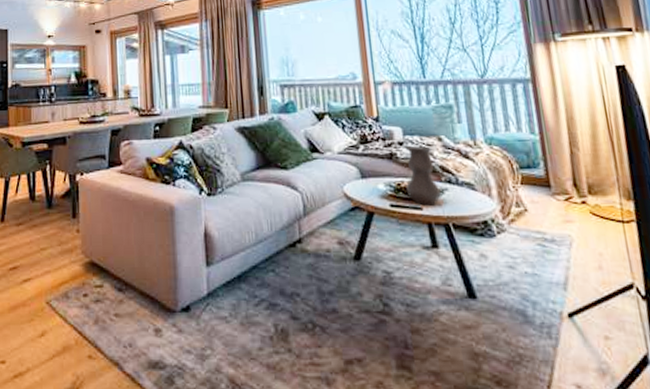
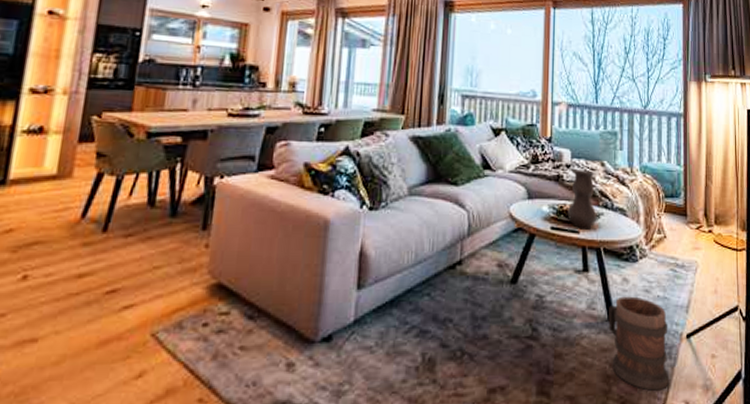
wooden barrel: none [467,272,553,371] -> present [608,296,670,391]

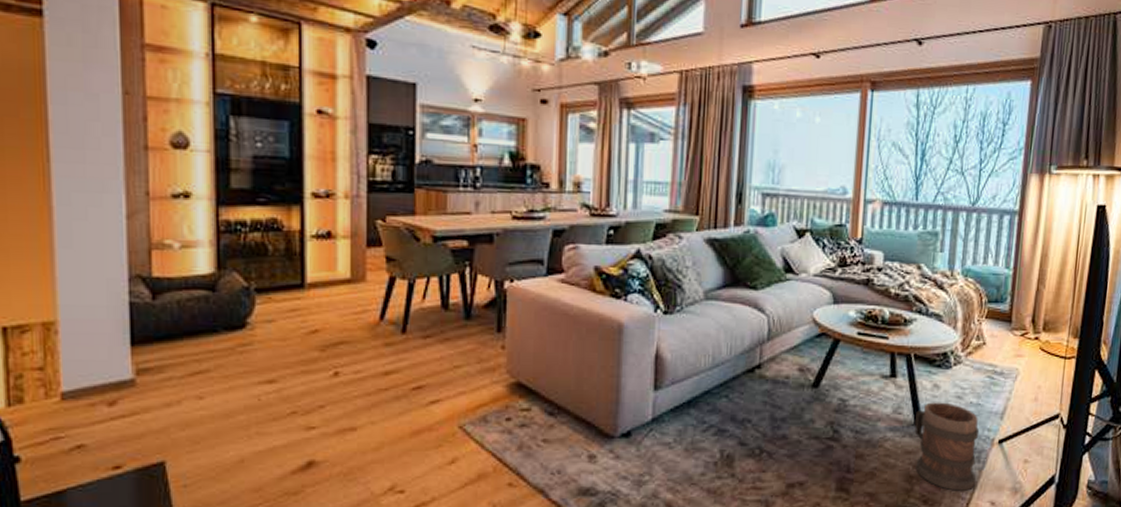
vase: present [567,170,597,230] -> none [876,273,912,335]

